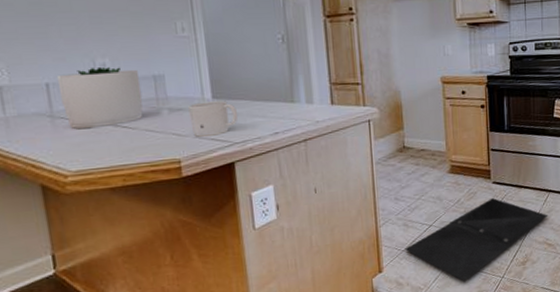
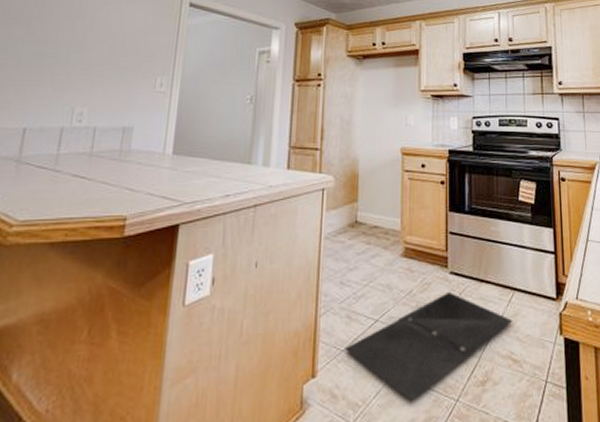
planter: present [56,66,143,129] -> none [31,115,110,177]
mug: present [188,101,239,138] -> none [145,157,194,195]

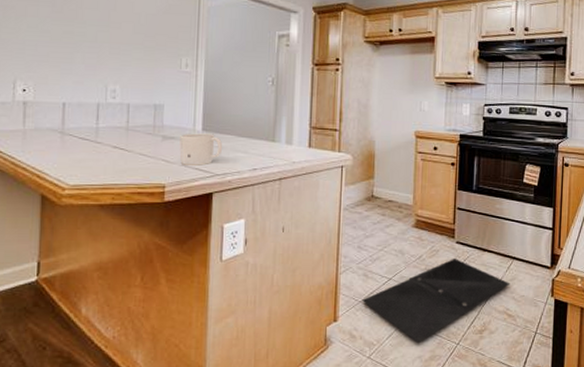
mug: none [145,157,194,195] -> present [179,133,223,167]

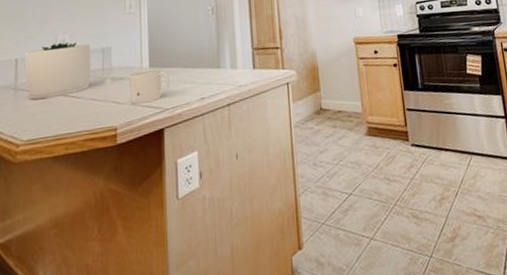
planter: none [72,92,143,147] -> present [24,42,91,100]
door mat: present [362,259,510,344] -> none [325,162,474,263]

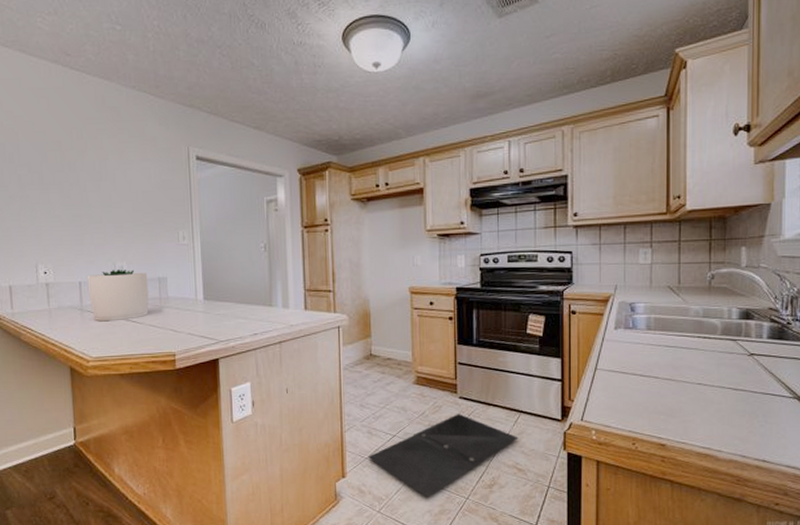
mug: present [128,69,171,105] -> none [184,302,224,335]
door mat: none [325,162,474,263] -> present [368,414,519,499]

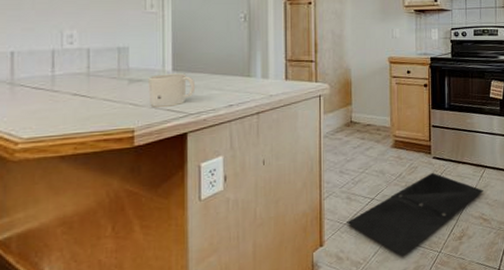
planter: present [87,269,149,322] -> none [23,37,105,97]
mug: none [184,302,224,335] -> present [148,73,196,108]

